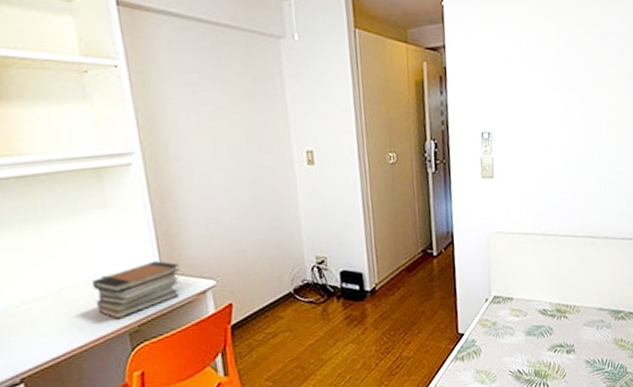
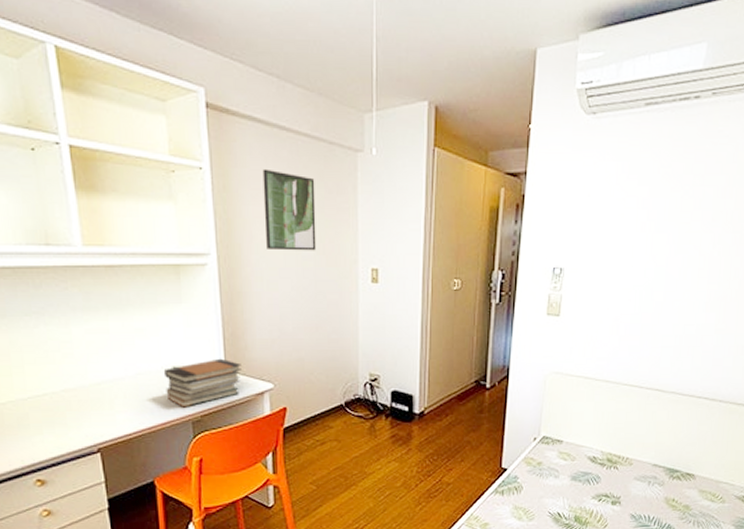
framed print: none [183,61,248,143] -> present [262,168,317,251]

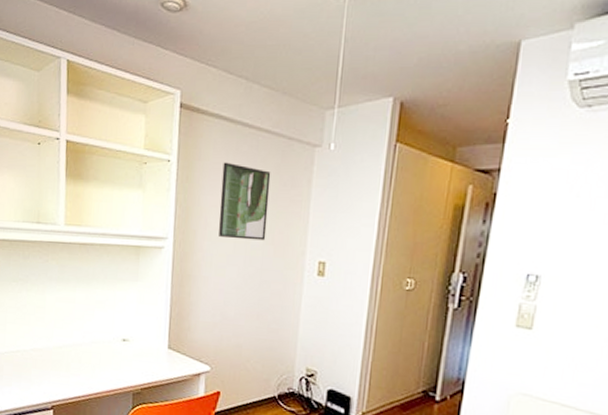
book stack: present [163,358,241,408] -> none [114,336,183,379]

